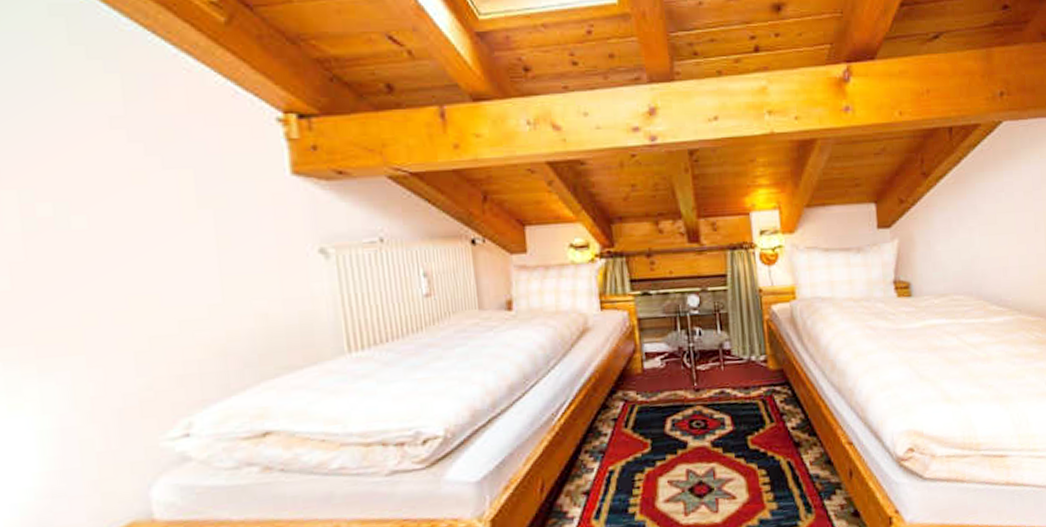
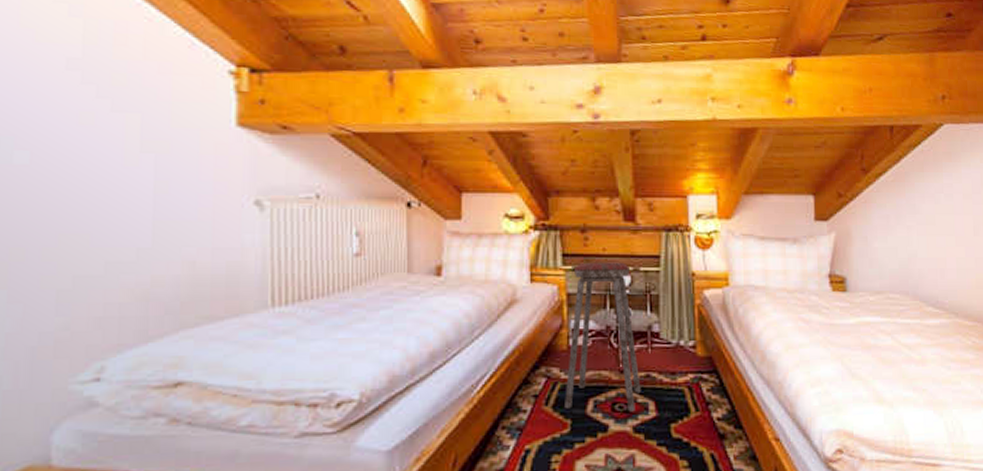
music stool: none [643,283,717,430] -> present [565,262,641,412]

